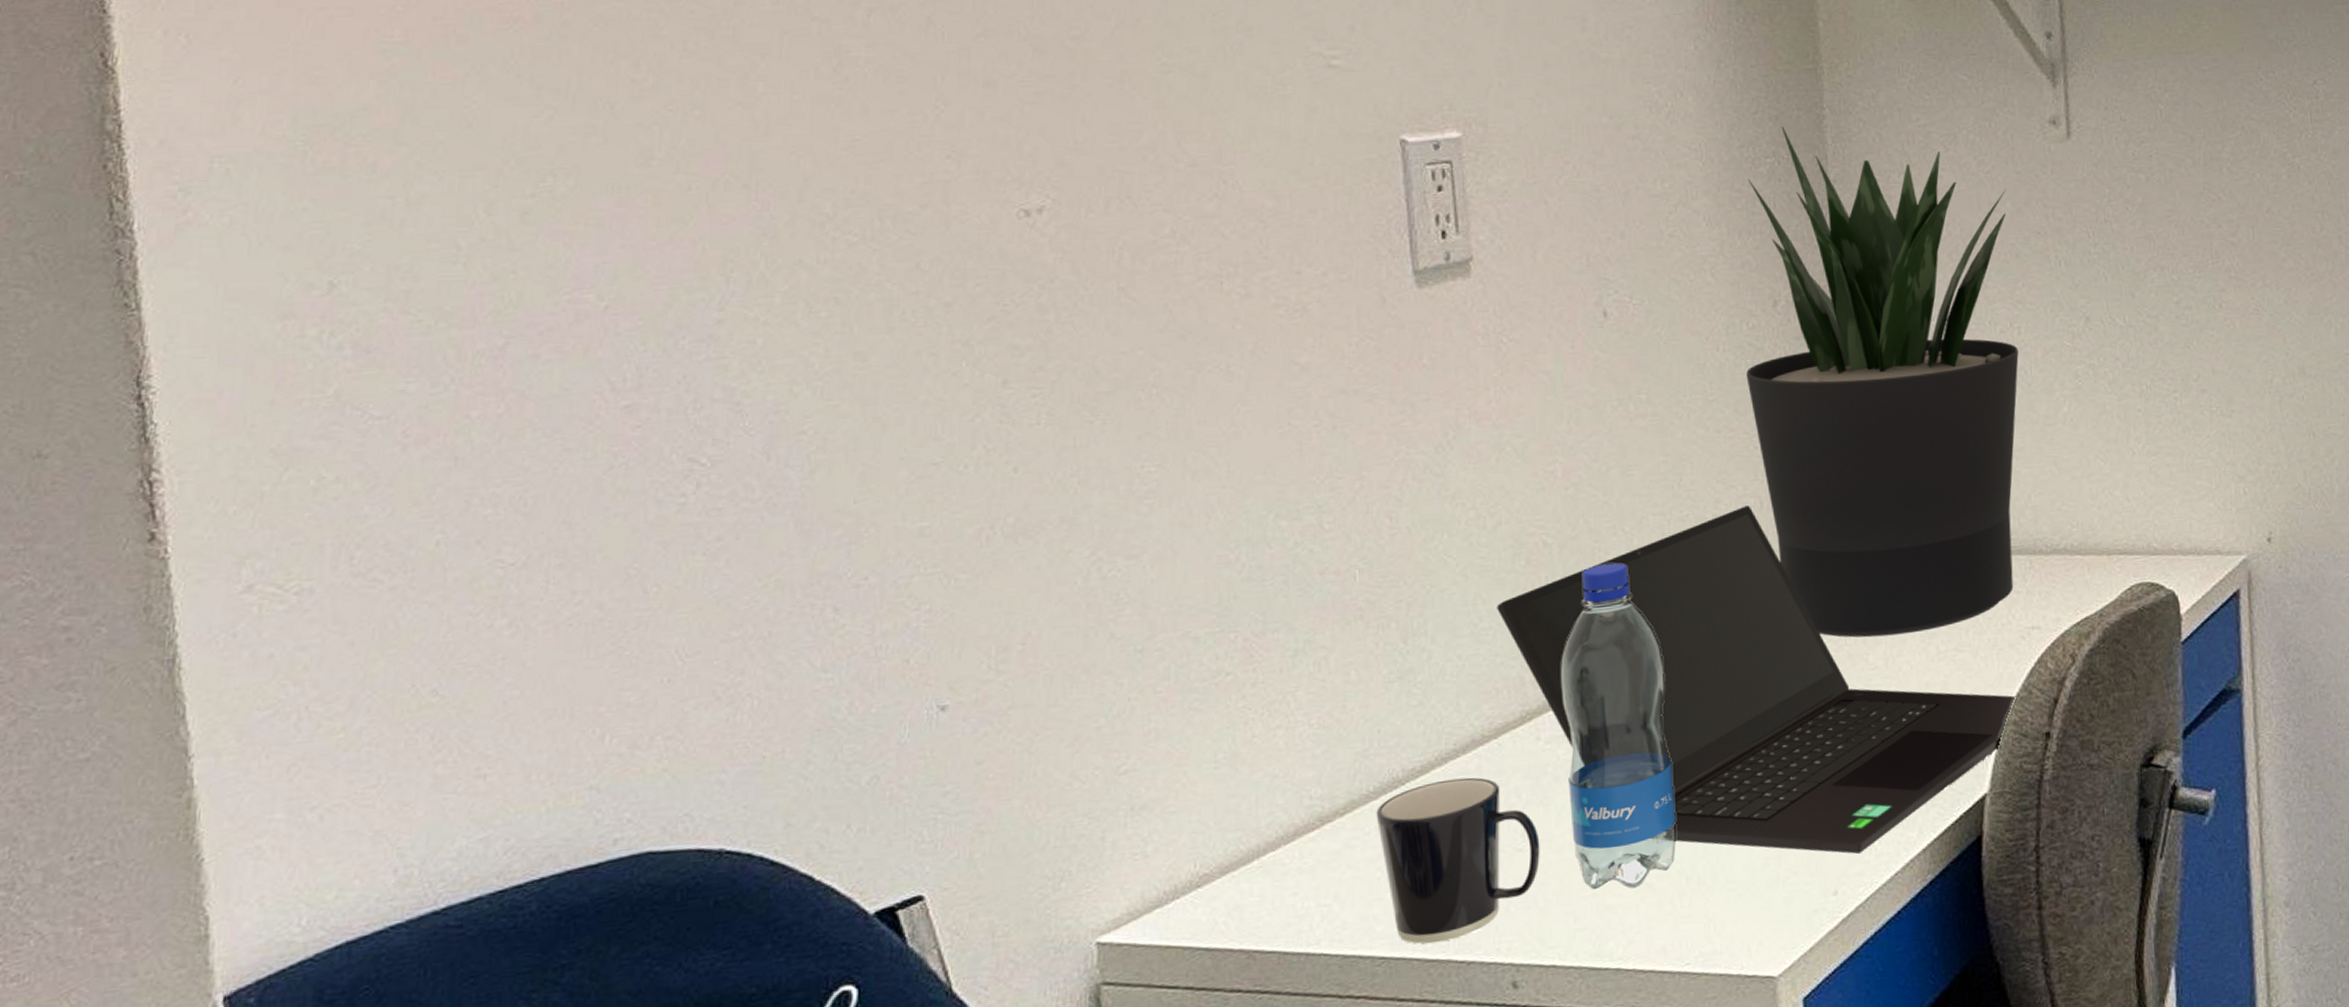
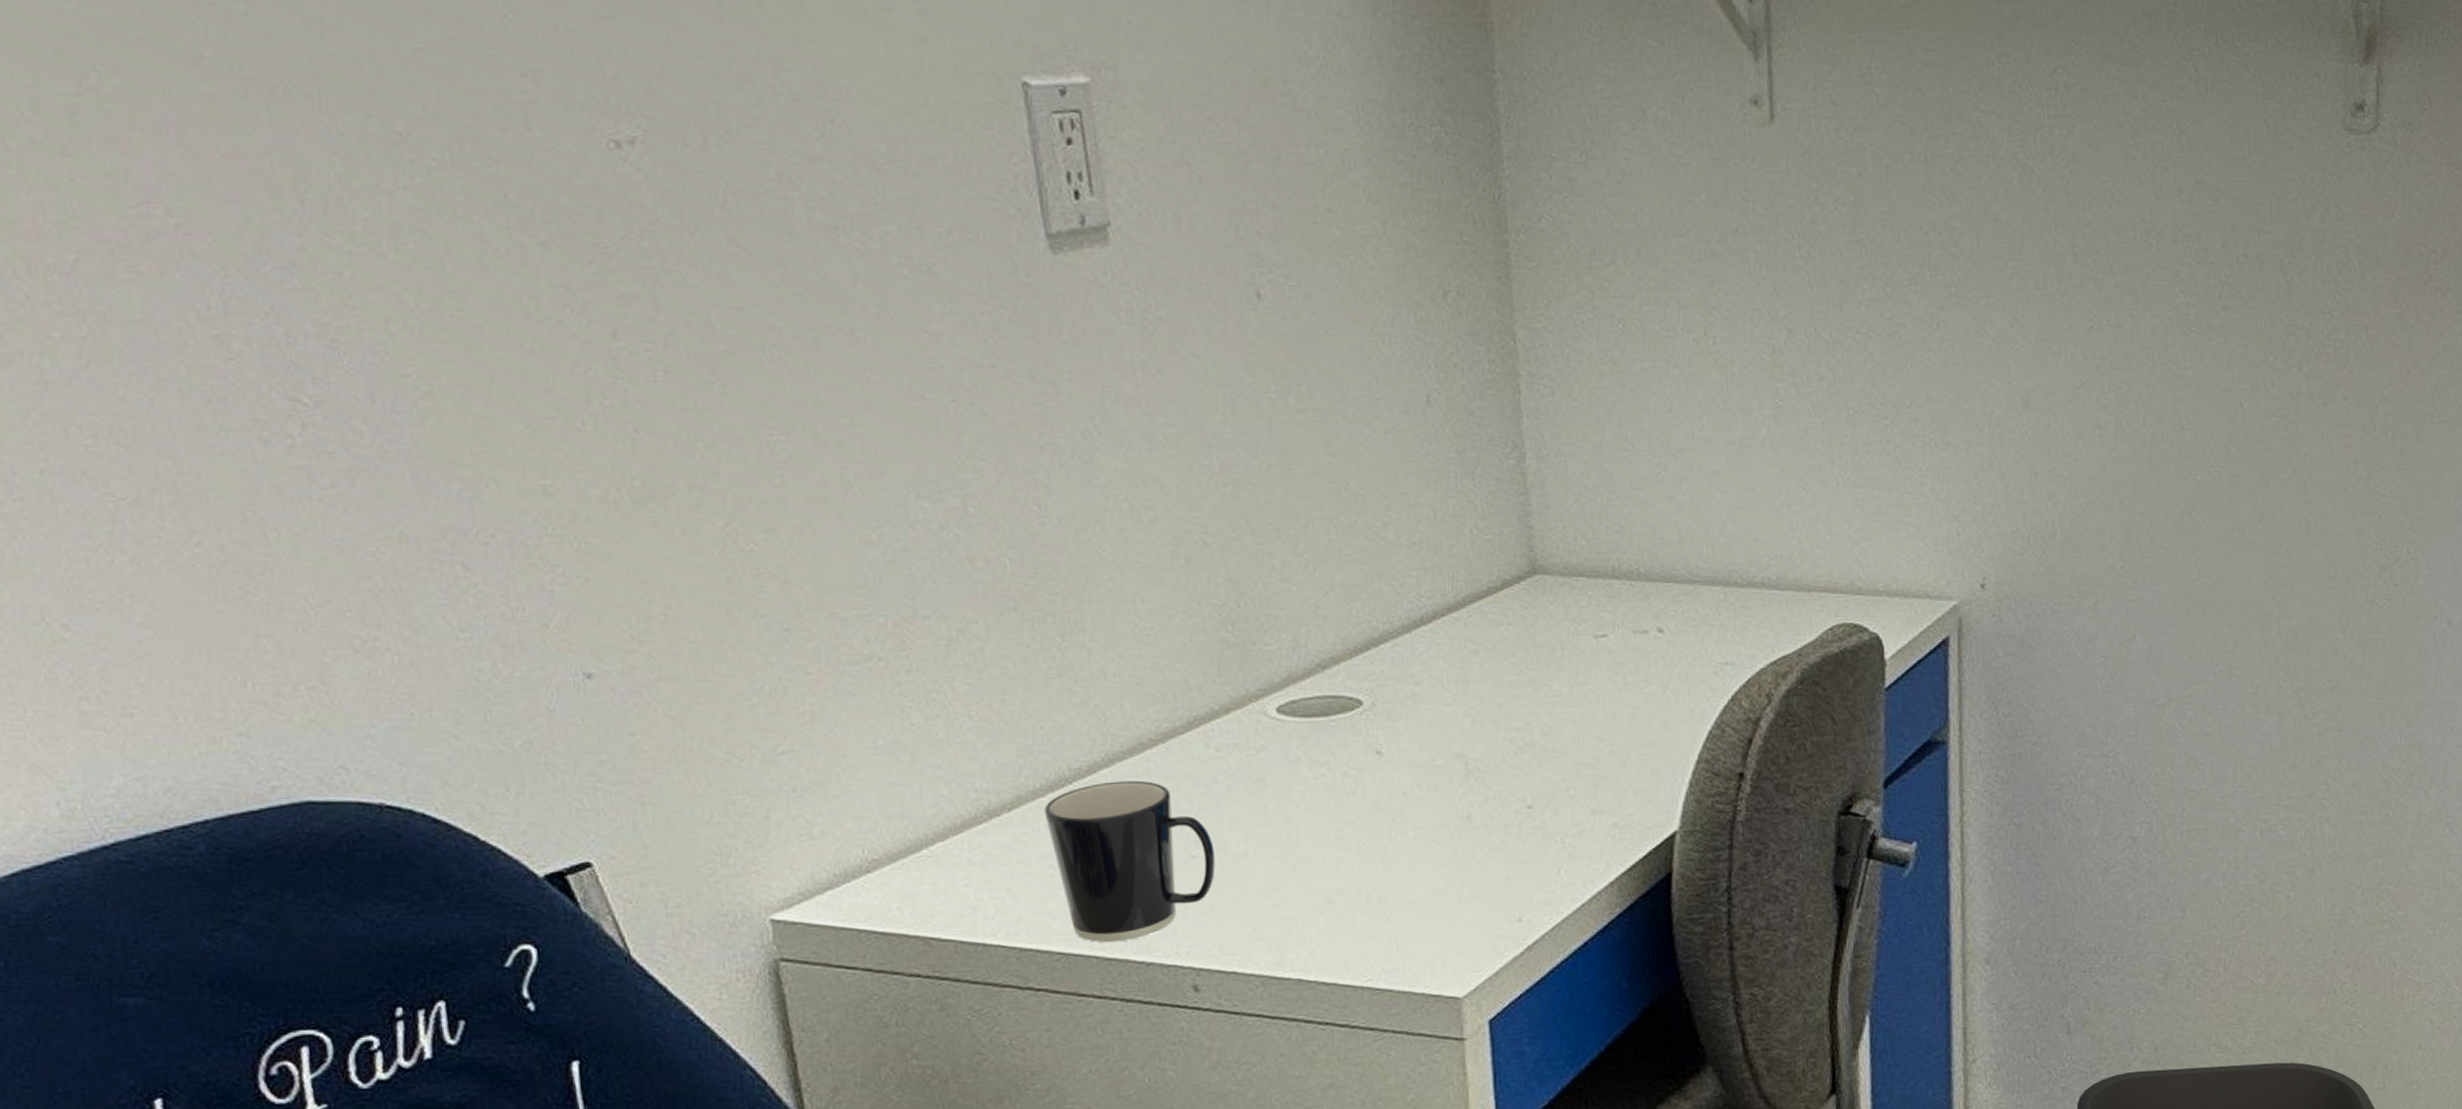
laptop: present [1497,505,2019,855] -> none [1157,515,1711,884]
bottle: present [1561,563,1676,890] -> none [1228,568,1355,902]
planter: present [1746,126,2019,638] -> none [1411,90,1714,663]

